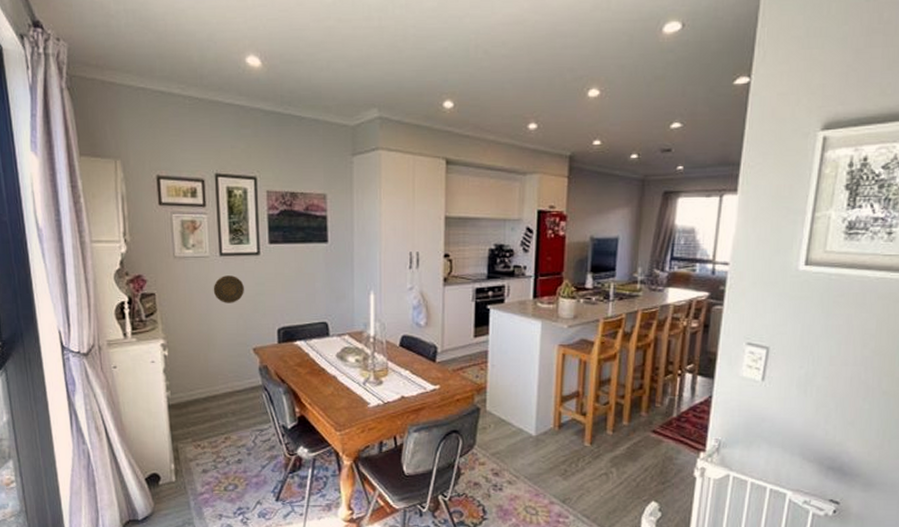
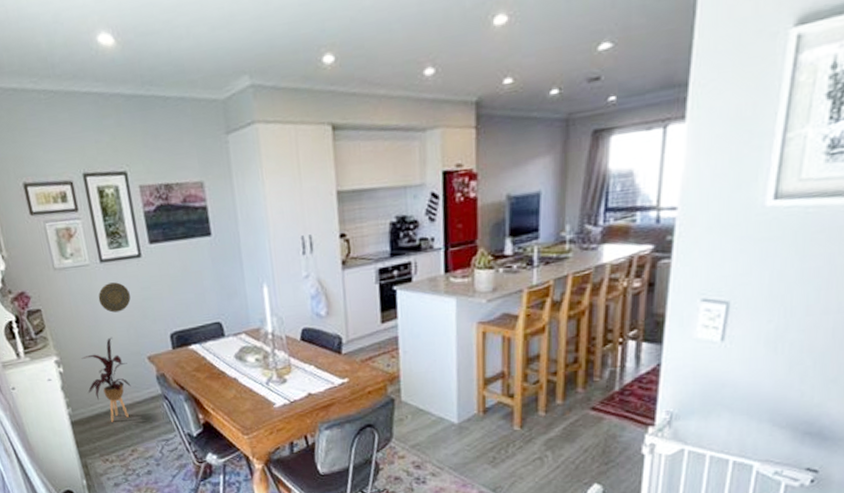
house plant: none [188,326,233,409] -> present [81,337,131,422]

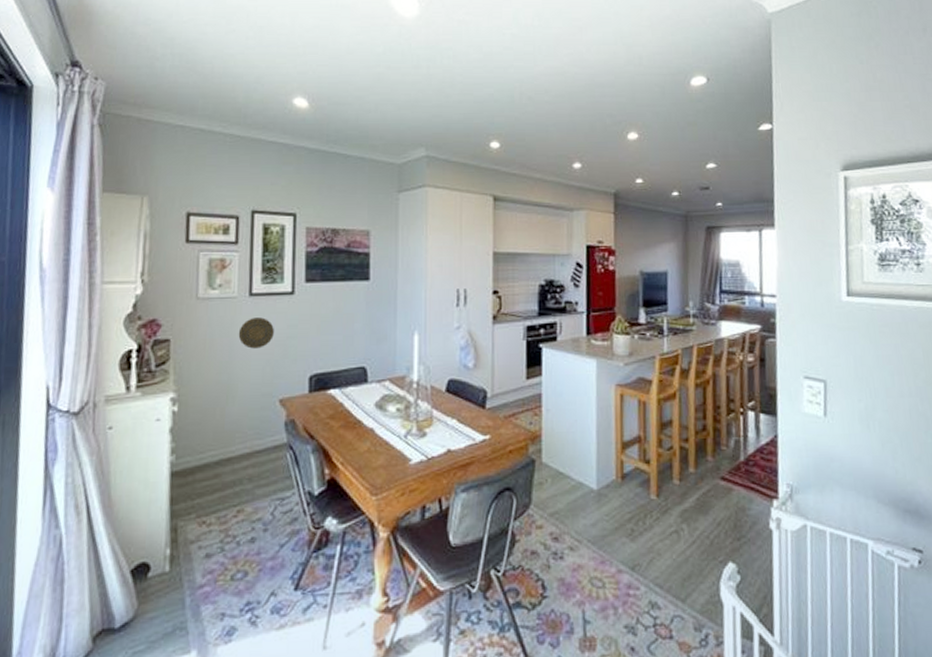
house plant: present [81,337,131,422] -> none [200,375,255,475]

